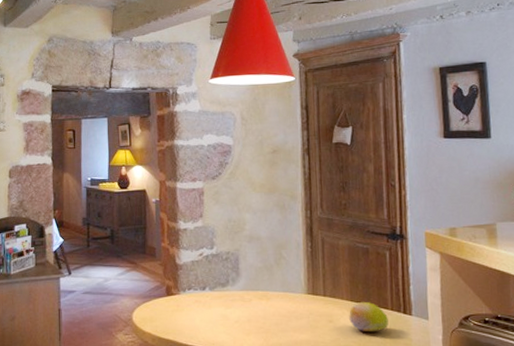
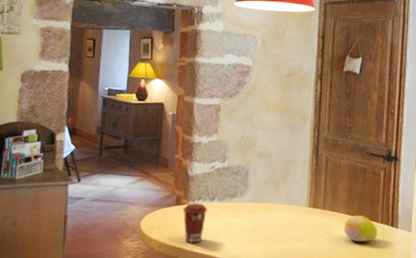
coffee cup: none [174,292,199,336] -> present [183,202,208,243]

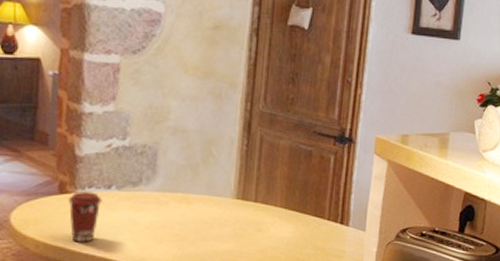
fruit: present [344,215,377,243] -> none [280,209,323,243]

